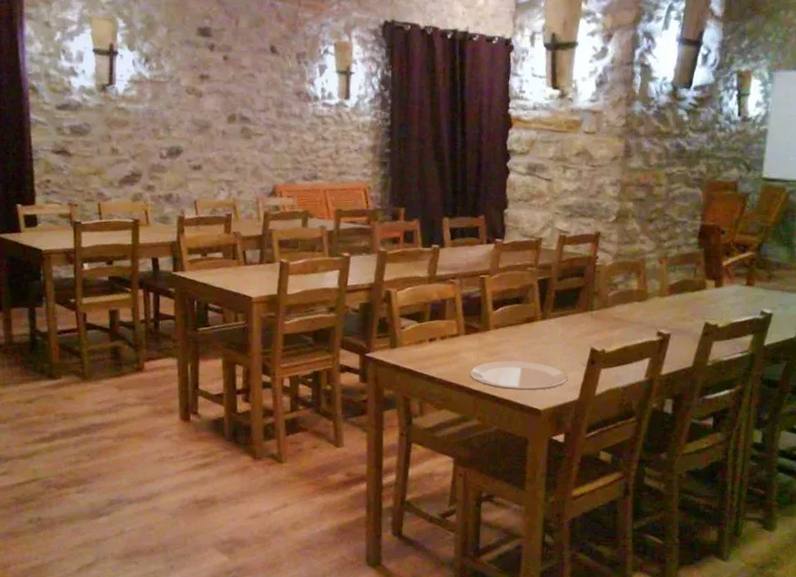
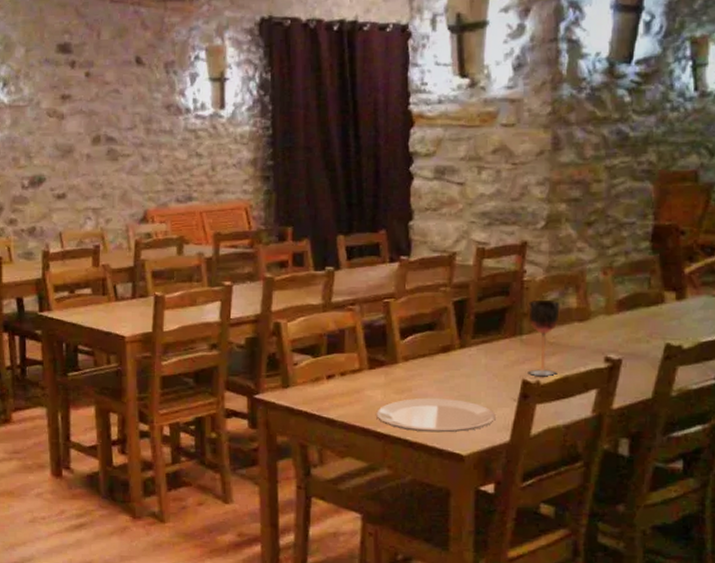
wineglass: none [595,282,624,346] -> present [528,301,560,377]

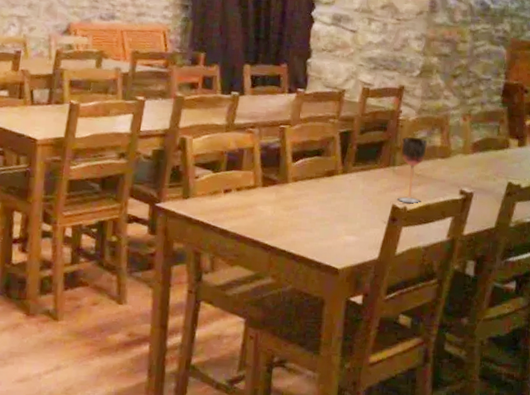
plate: present [376,397,496,433] -> none [265,215,368,248]

